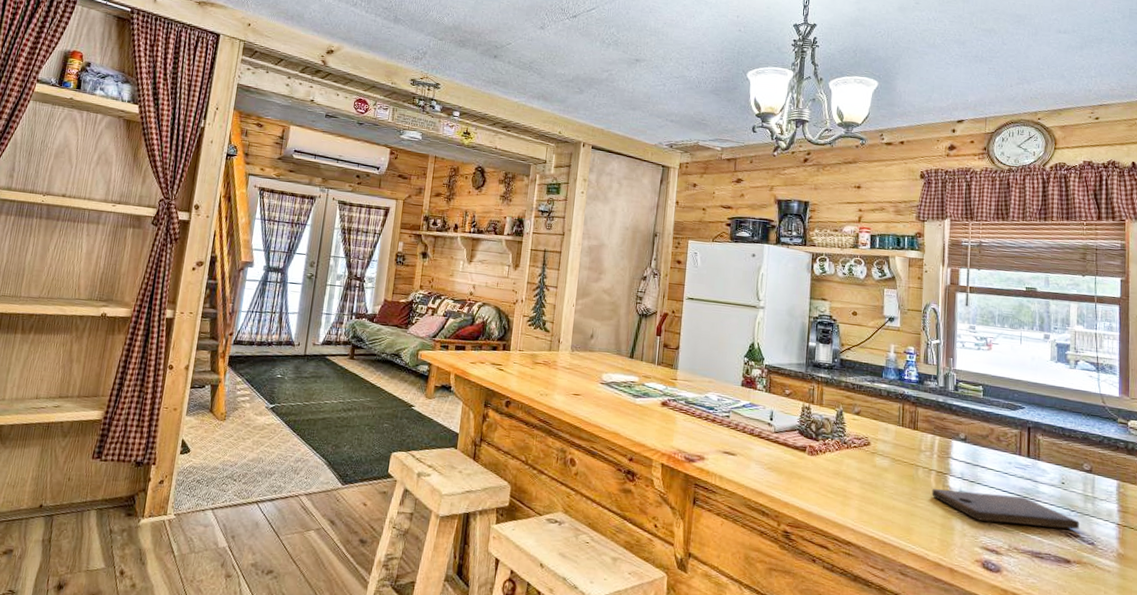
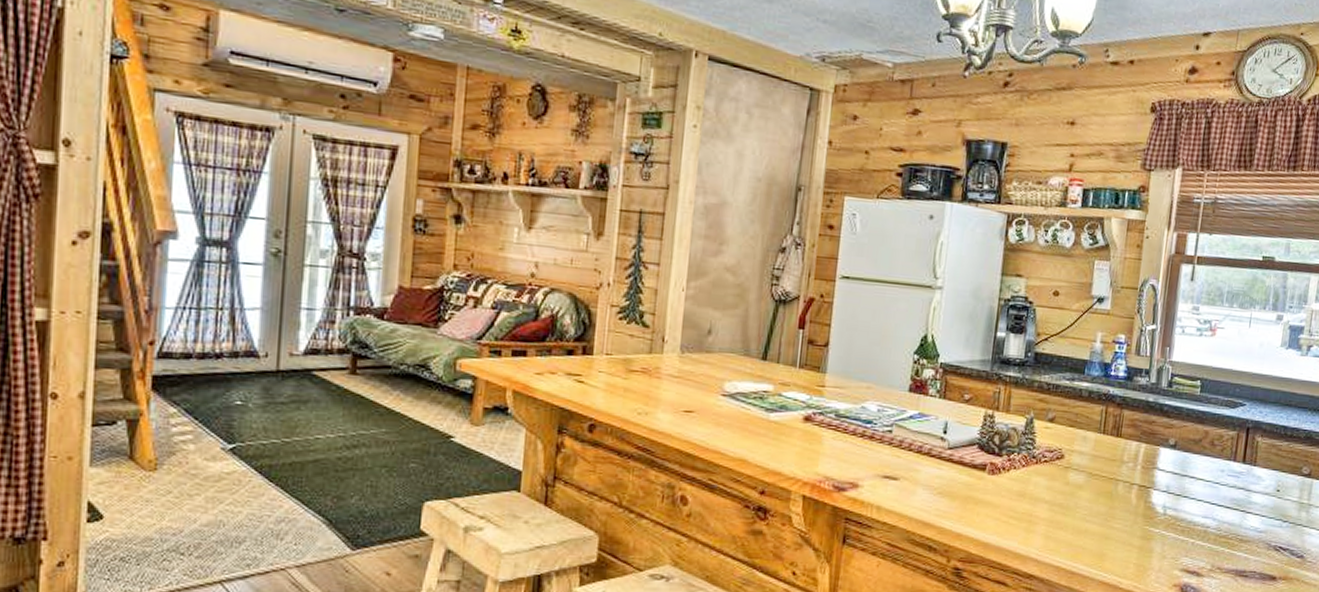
cutting board: present [932,489,1079,529] -> none [1131,506,1290,542]

